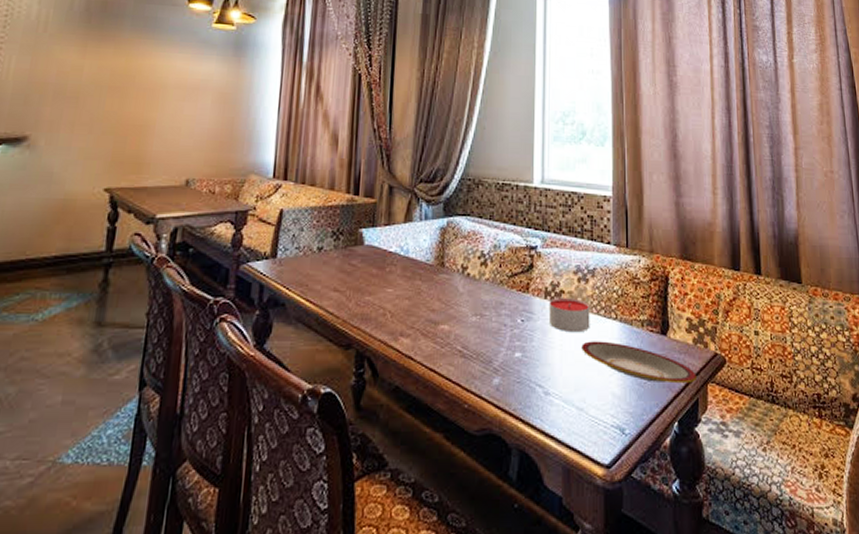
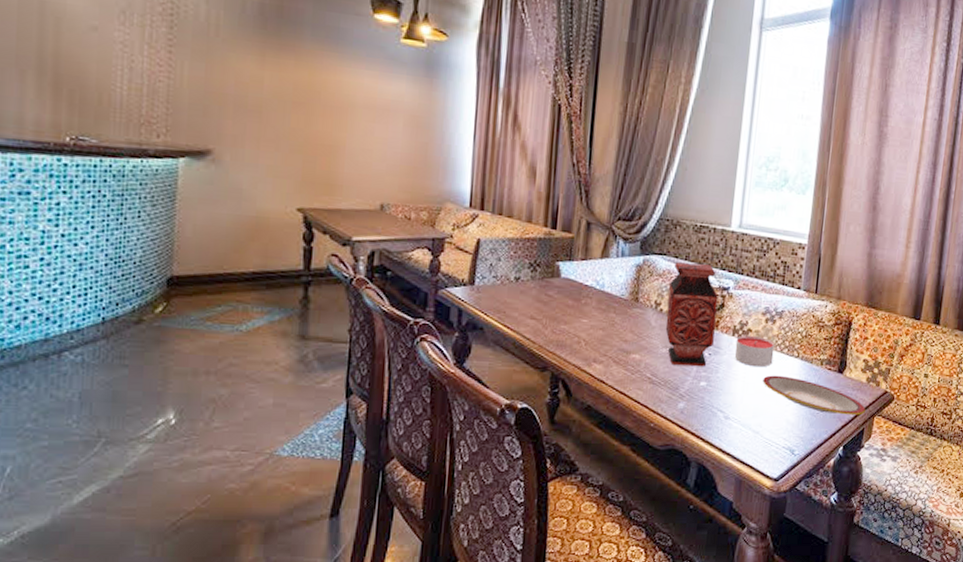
vase: none [474,222,526,336] -> present [665,262,718,367]

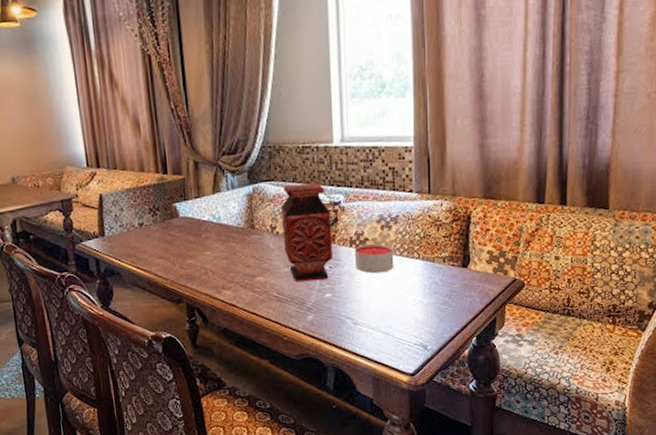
plate: present [763,375,865,416] -> none [386,277,495,308]

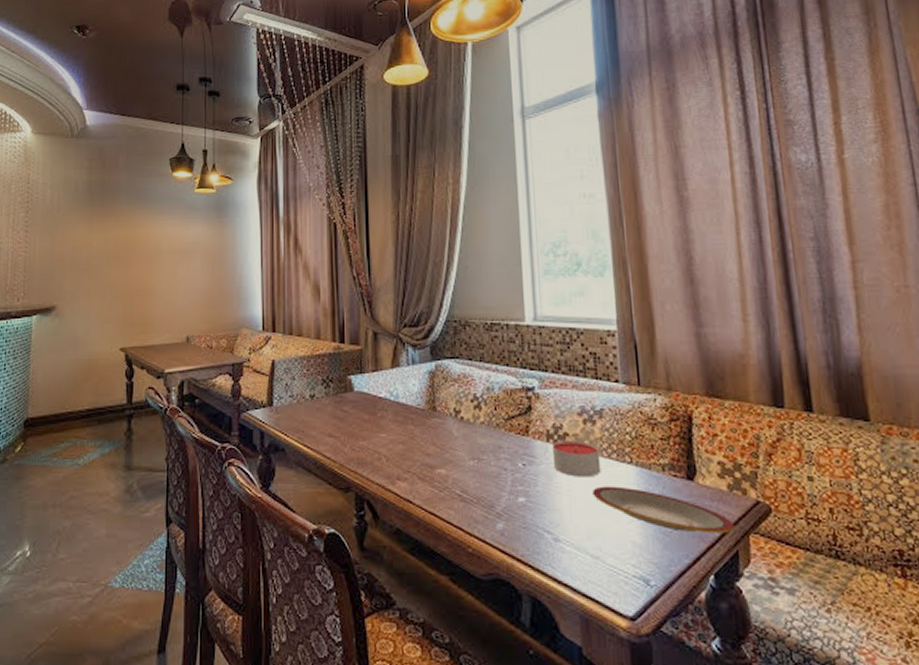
vase: present [281,182,332,283] -> none [467,363,526,480]
plate: none [386,277,495,308] -> present [592,486,735,534]

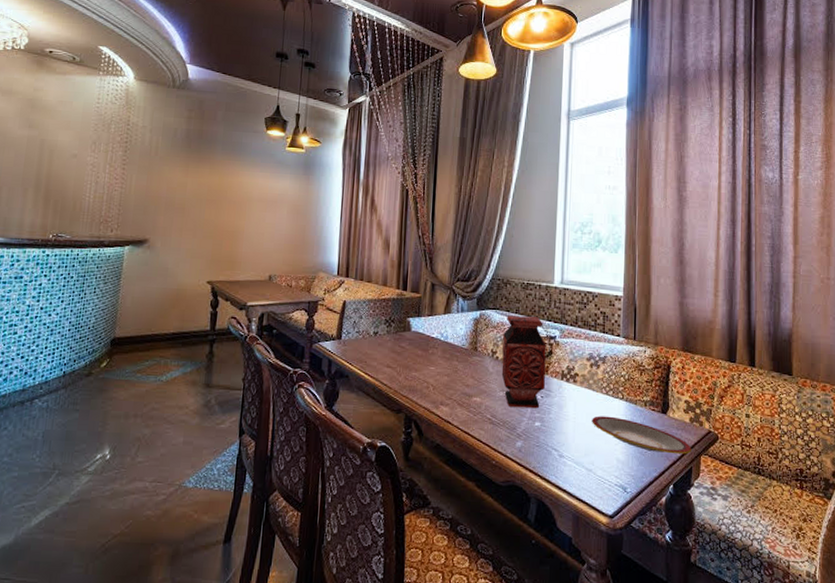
vase: none [467,363,526,480] -> present [501,316,546,409]
candle: present [552,441,601,478] -> none [564,380,600,409]

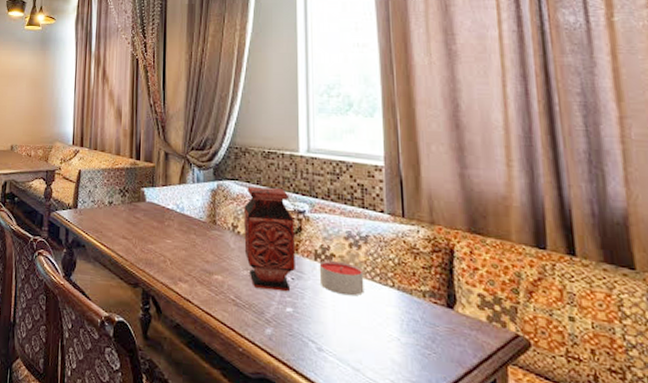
candle: none [564,380,600,409] -> present [319,261,364,296]
plate: present [592,416,691,455] -> none [355,305,493,362]

